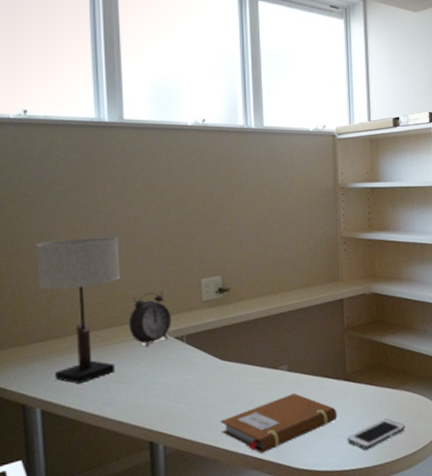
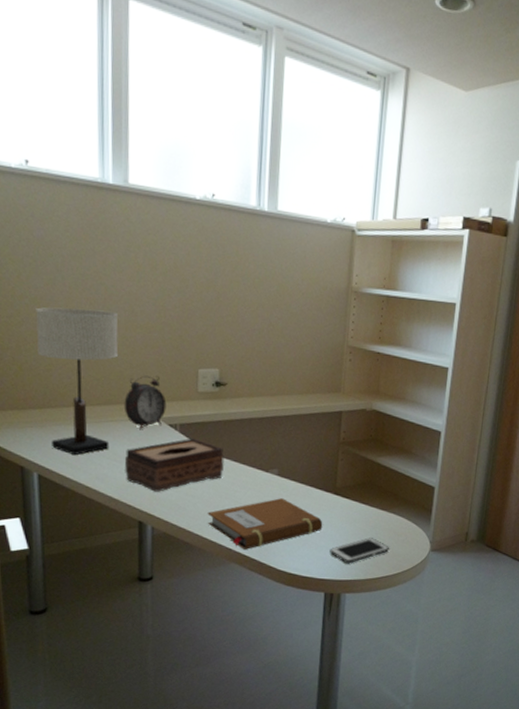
tissue box: none [133,347,233,408] -> present [125,438,224,492]

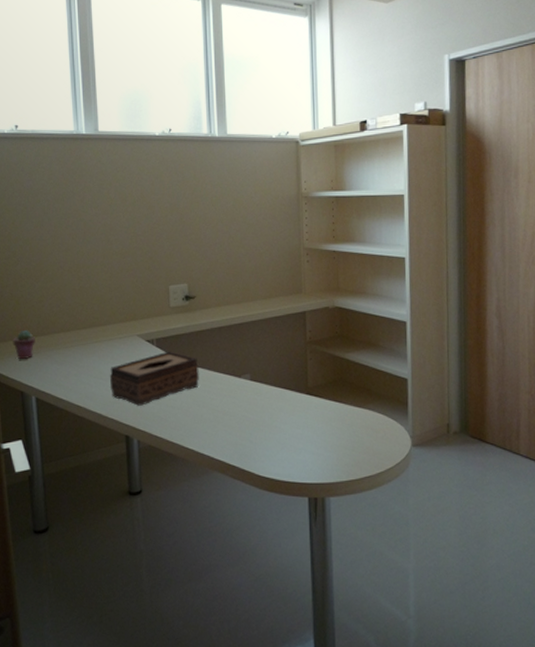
potted succulent: none [13,399,40,433] -> present [13,329,35,360]
table lamp: present [36,307,119,456] -> none [28,243,99,378]
alarm clock: present [124,375,167,429] -> none [106,296,143,347]
notebook: present [207,498,323,550] -> none [188,403,299,457]
cell phone: present [329,537,389,564] -> none [309,436,369,466]

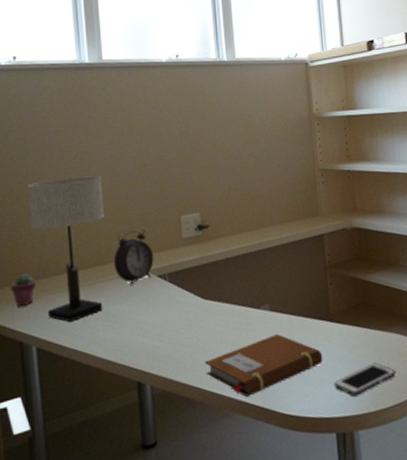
table lamp: none [28,243,99,378] -> present [27,175,105,323]
alarm clock: none [106,296,143,347] -> present [113,229,154,285]
tissue box: present [110,351,199,406] -> none [119,285,216,348]
notebook: none [188,403,299,457] -> present [205,334,323,397]
cell phone: none [309,436,369,466] -> present [334,363,396,397]

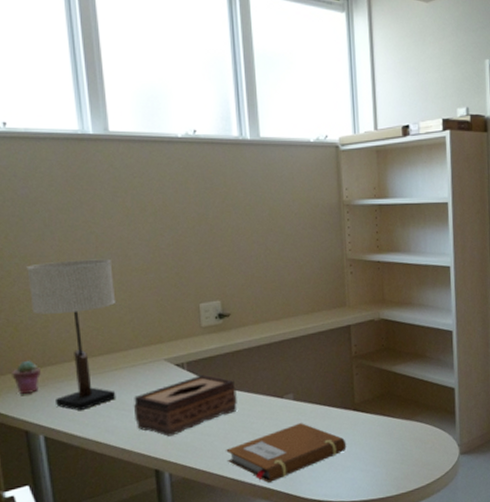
alarm clock: present [113,229,154,285] -> none [126,317,171,373]
tissue box: none [119,285,216,348] -> present [134,374,237,437]
cell phone: present [334,363,396,397] -> none [357,450,418,481]

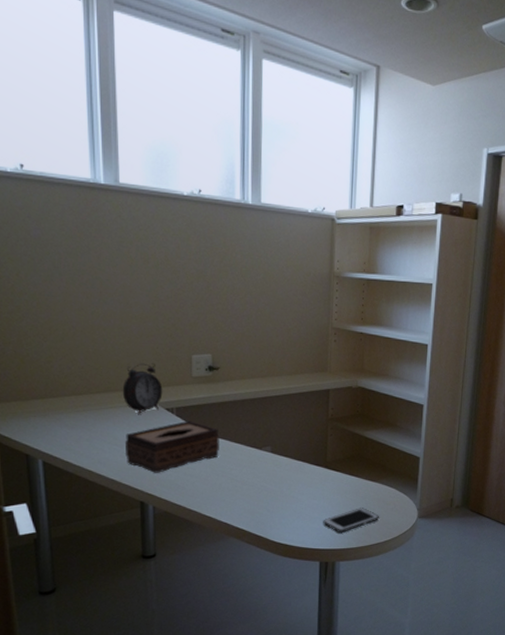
potted succulent: present [11,360,41,395] -> none [16,390,43,422]
table lamp: present [26,258,117,411] -> none [35,302,116,442]
alarm clock: none [126,317,171,373] -> present [122,363,163,414]
notebook: present [226,423,347,483] -> none [206,474,316,524]
cell phone: none [357,450,418,481] -> present [323,508,379,534]

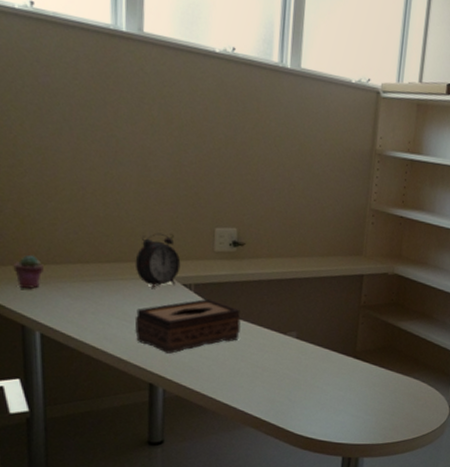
potted succulent: none [16,390,43,422] -> present [13,254,44,290]
cell phone: present [323,508,379,534] -> none [348,402,409,428]

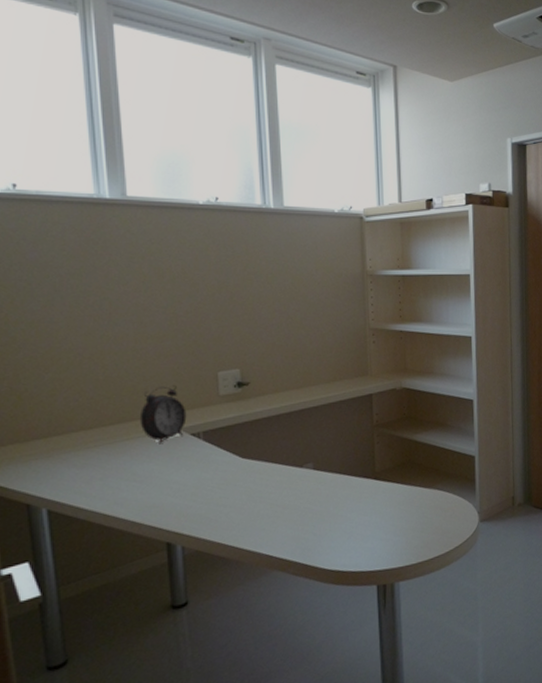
potted succulent: present [13,254,44,290] -> none [13,430,45,466]
tissue box: present [135,298,241,354] -> none [146,444,255,508]

